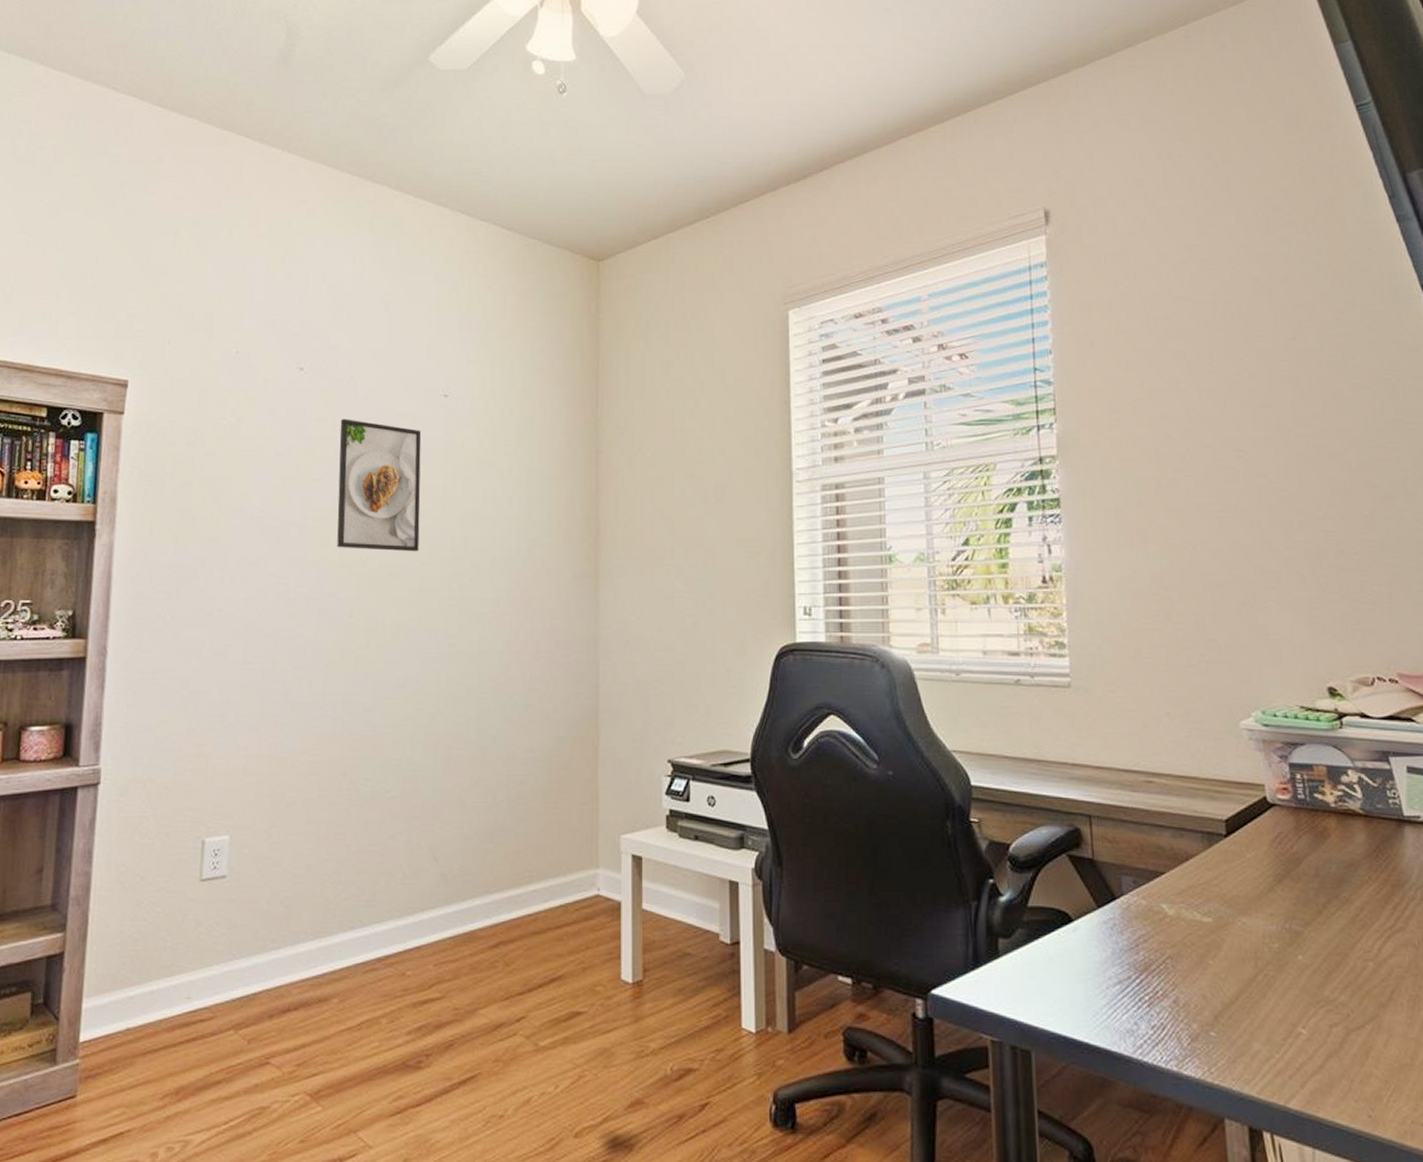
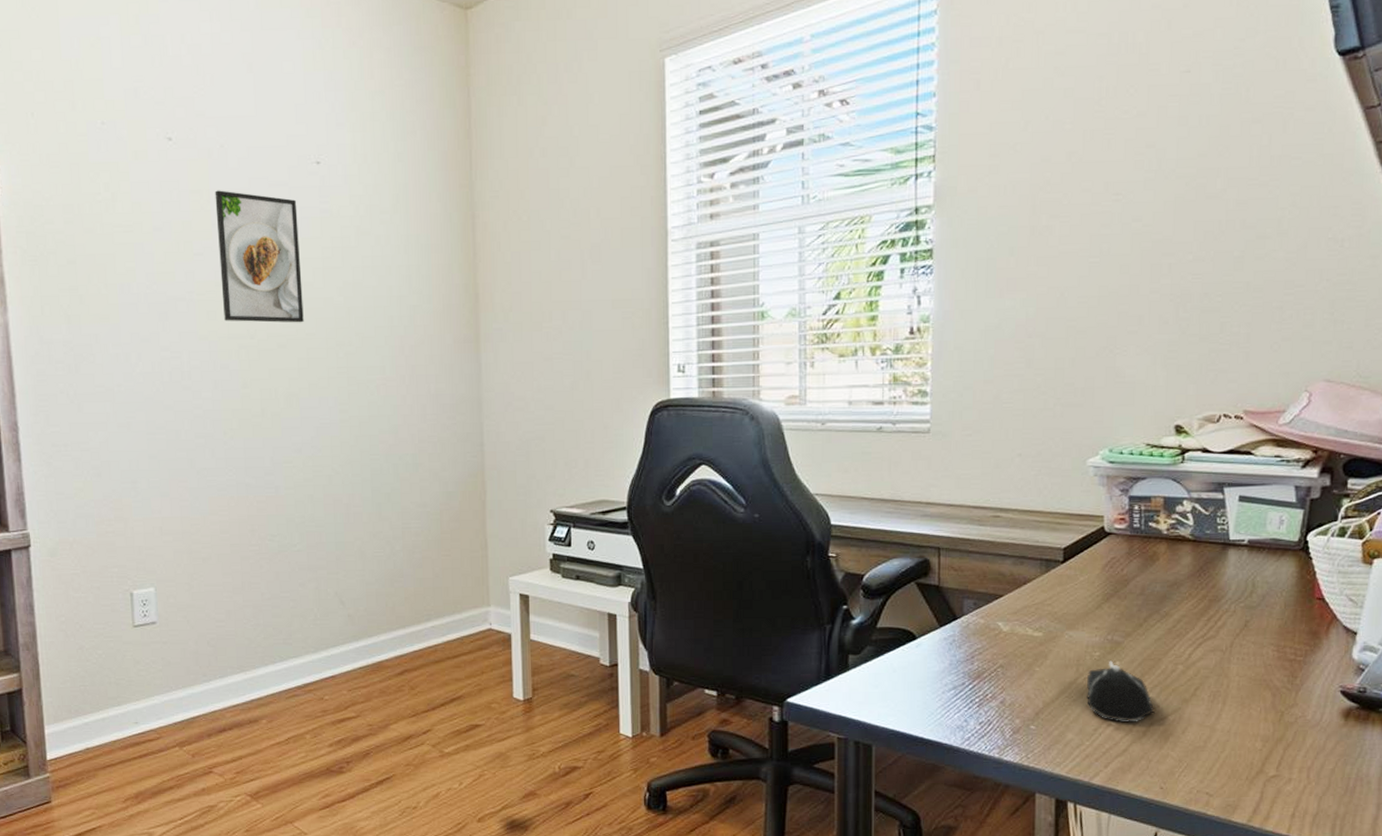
computer mouse: none [1268,954,1350,1030] -> present [1087,660,1155,721]

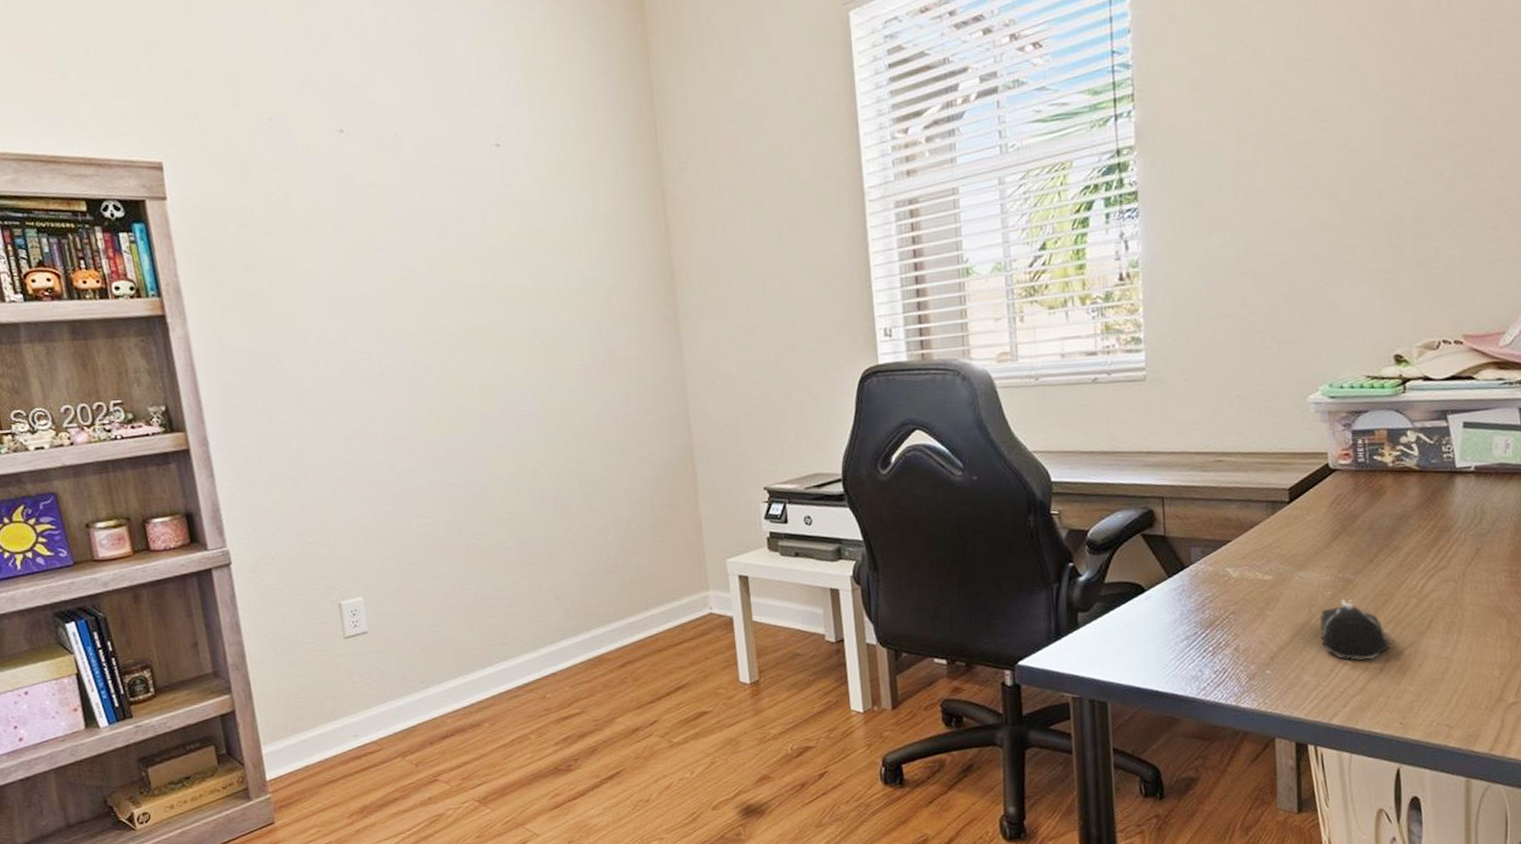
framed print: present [215,190,304,323] -> none [392,180,496,317]

